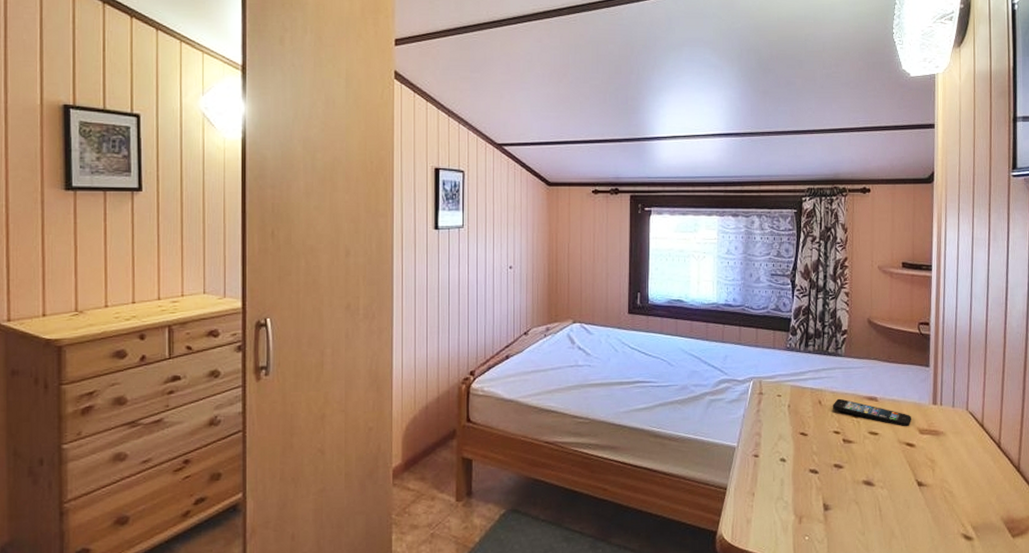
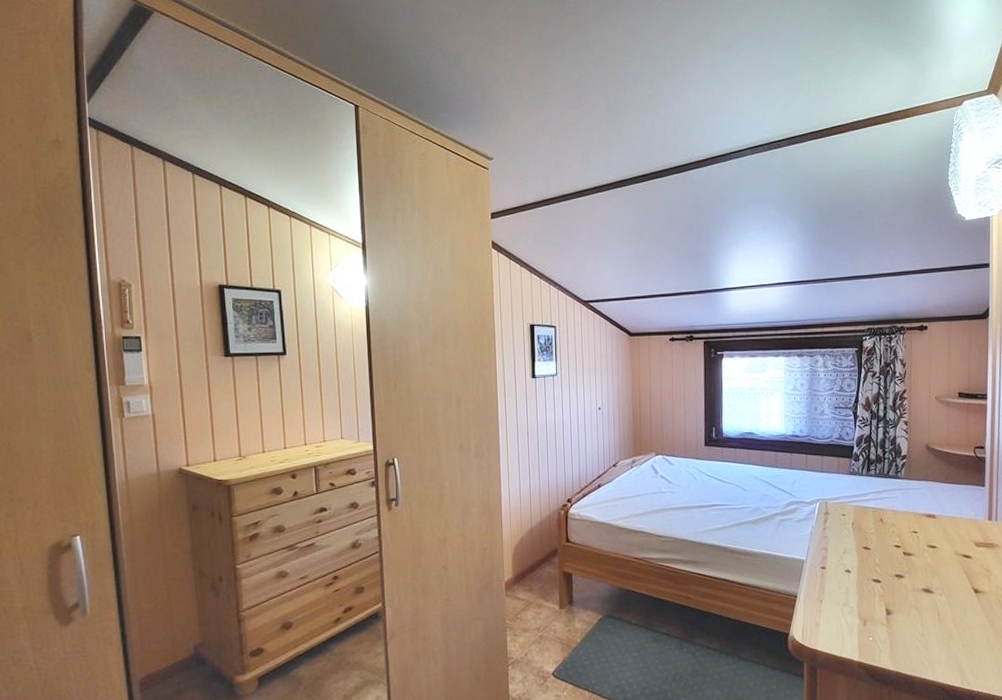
smartphone: present [833,398,911,427] -> none [894,516,968,541]

